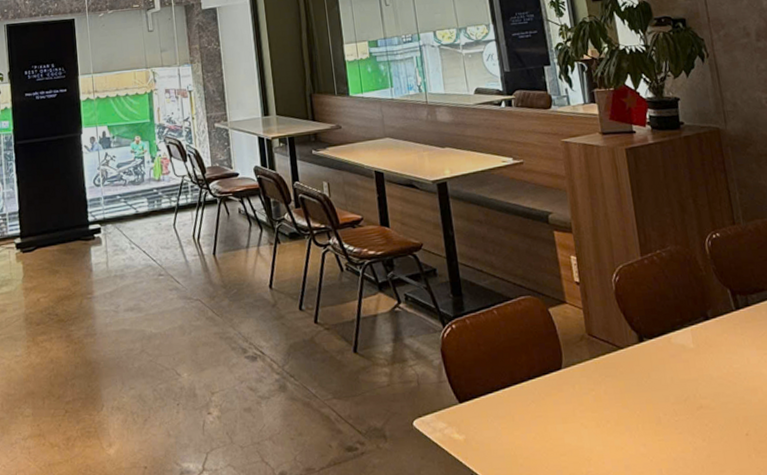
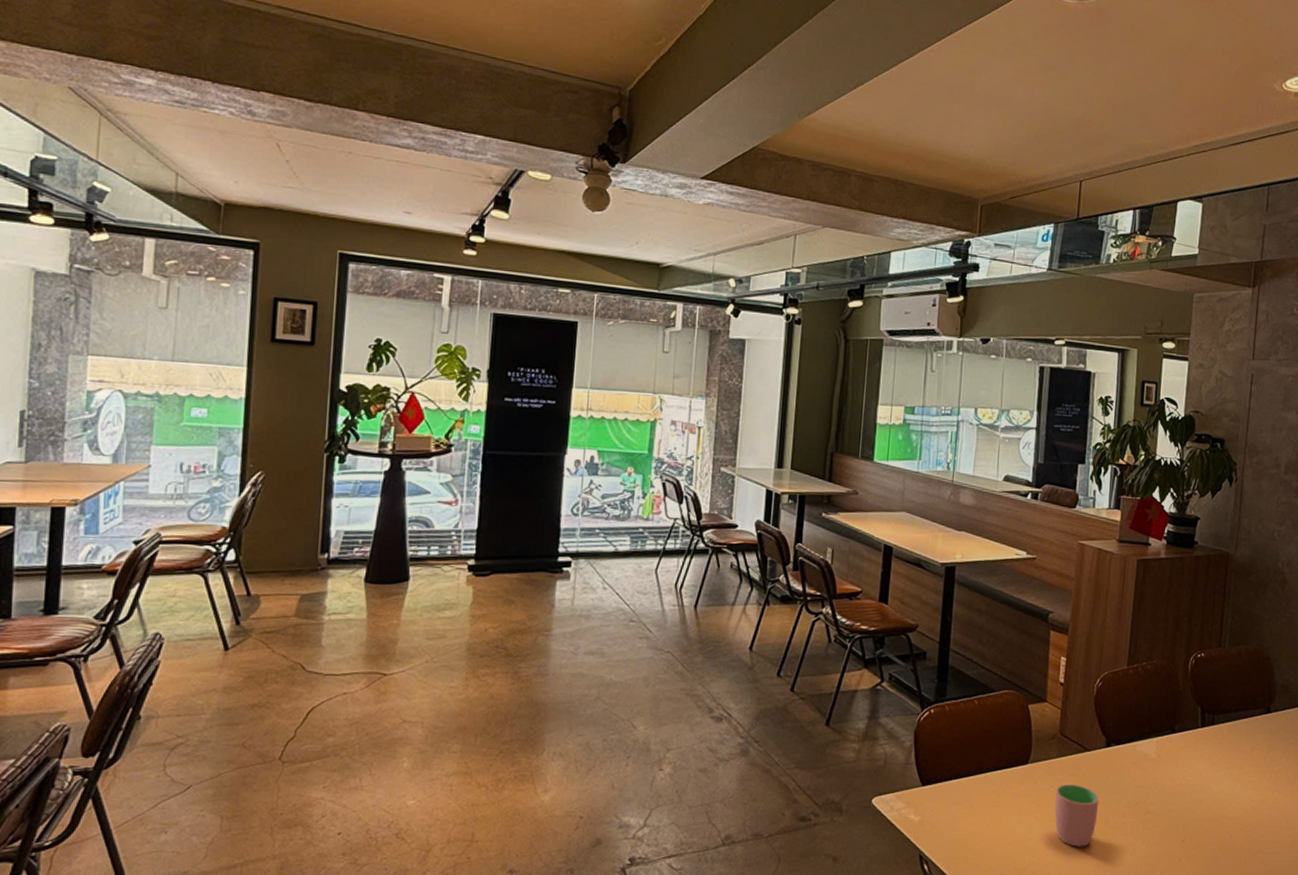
cup: none [597,385,648,452] -> present [1054,784,1100,847]

